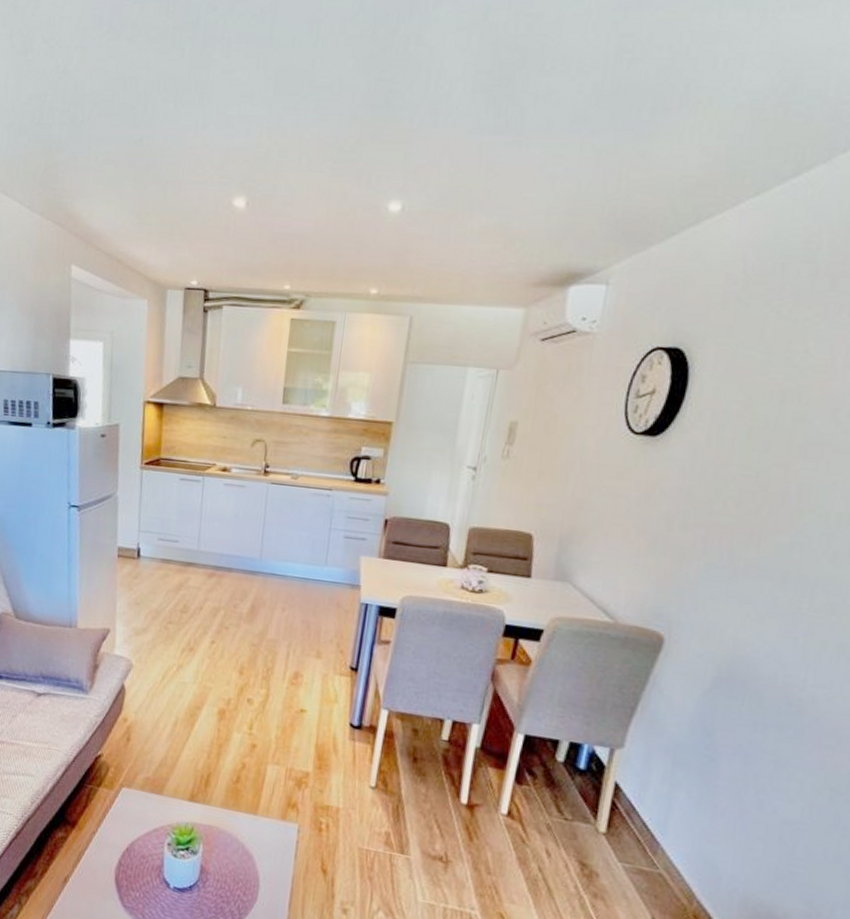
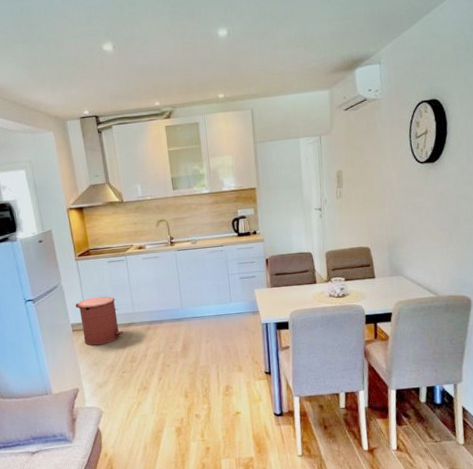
trash can: none [127,519,181,582] -> present [75,296,124,346]

